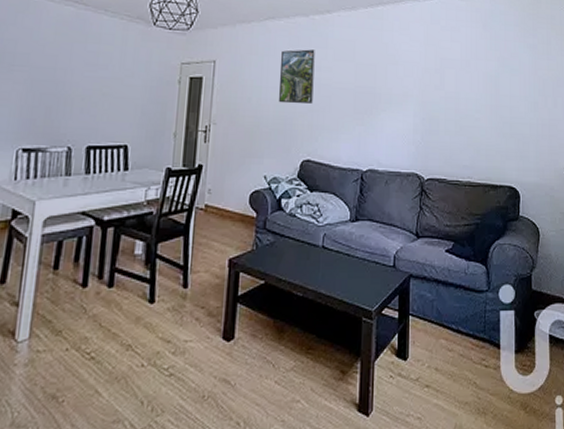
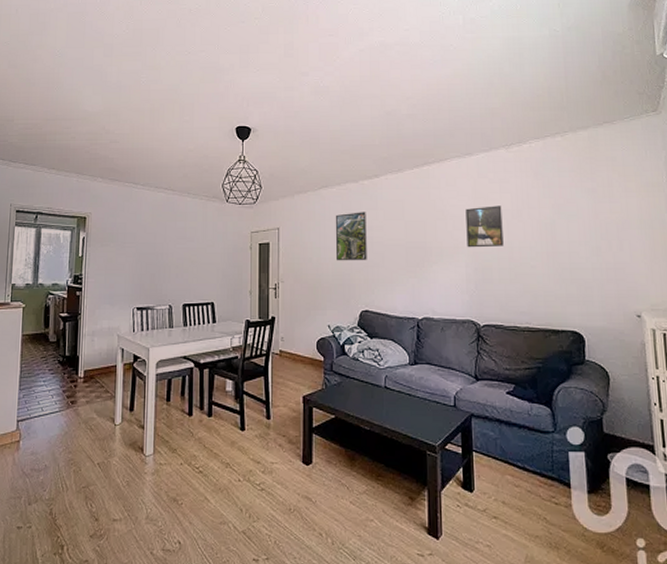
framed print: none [416,54,451,97] -> present [465,206,504,248]

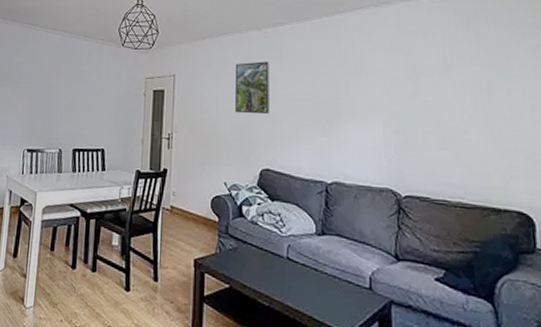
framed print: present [465,206,504,248] -> none [383,60,429,107]

